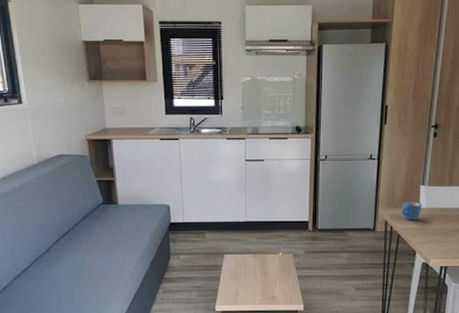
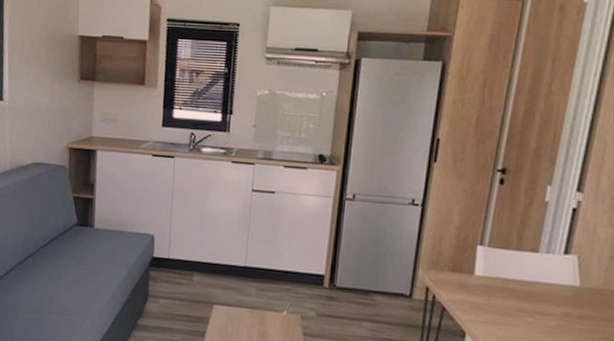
mug: present [402,201,422,221] -> none [449,263,478,291]

